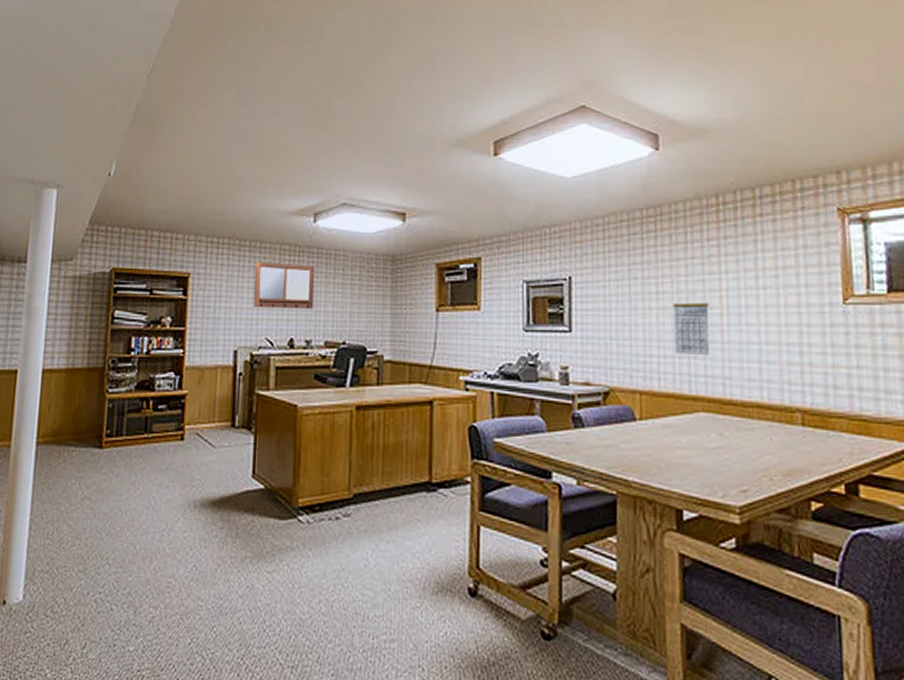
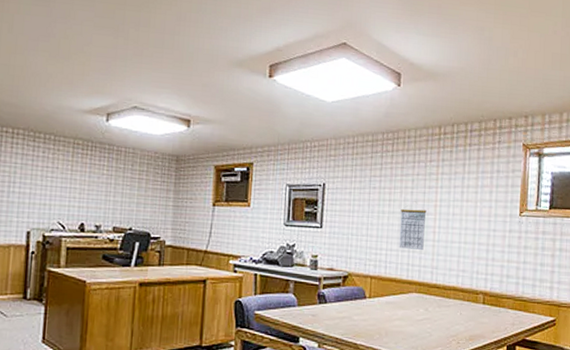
writing board: present [253,262,315,309] -> none [46,153,107,198]

